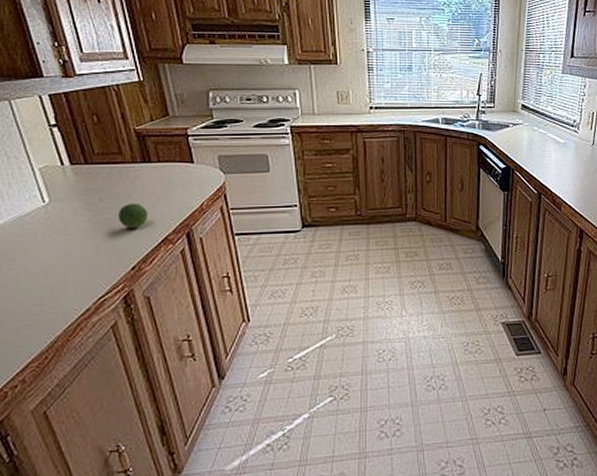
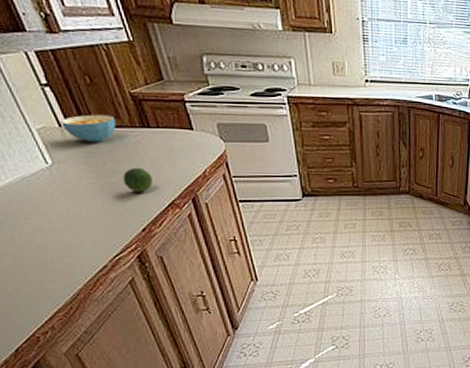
cereal bowl: none [64,152,118,180] -> present [61,114,116,143]

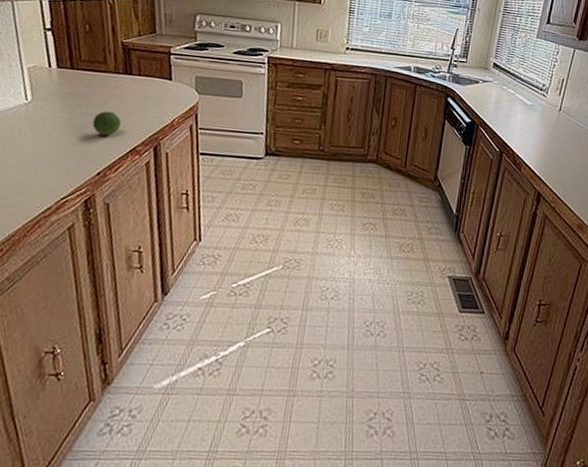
cereal bowl: present [61,114,116,143] -> none [51,58,102,85]

